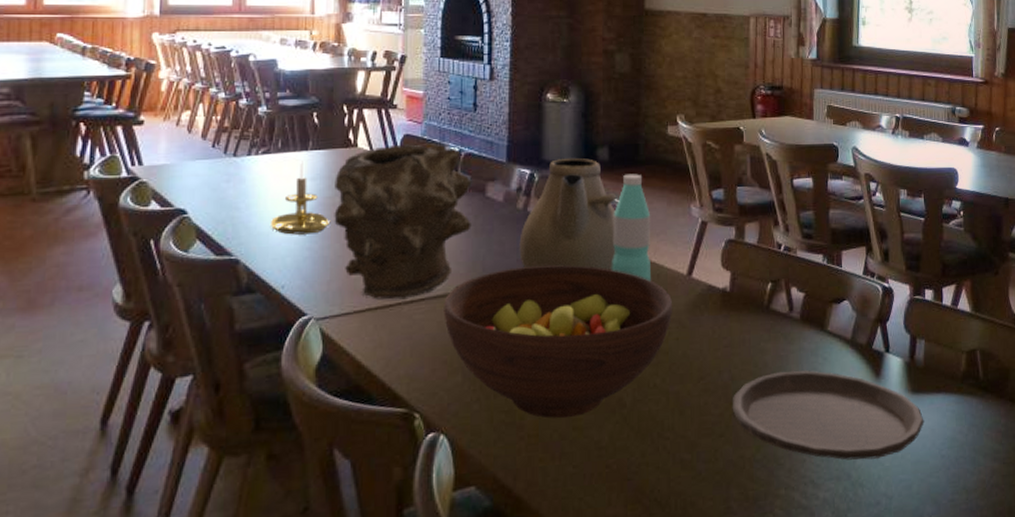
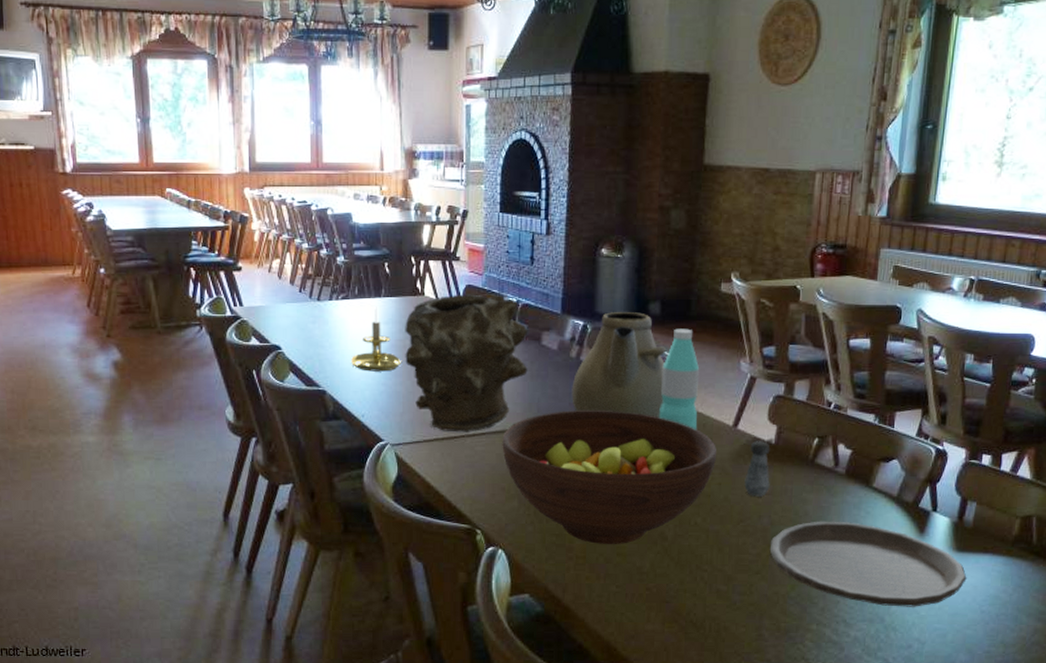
salt shaker: none [702,289,728,350] -> present [744,441,770,497]

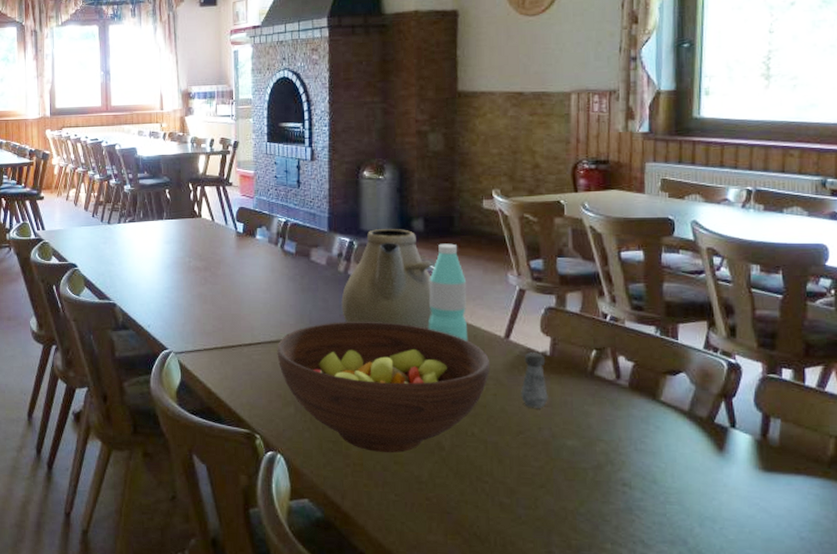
candle holder: present [351,306,402,372] -> none [138,228,183,286]
vase: present [405,294,528,433] -> none [185,215,299,342]
plate: present [769,521,967,607] -> none [553,434,779,530]

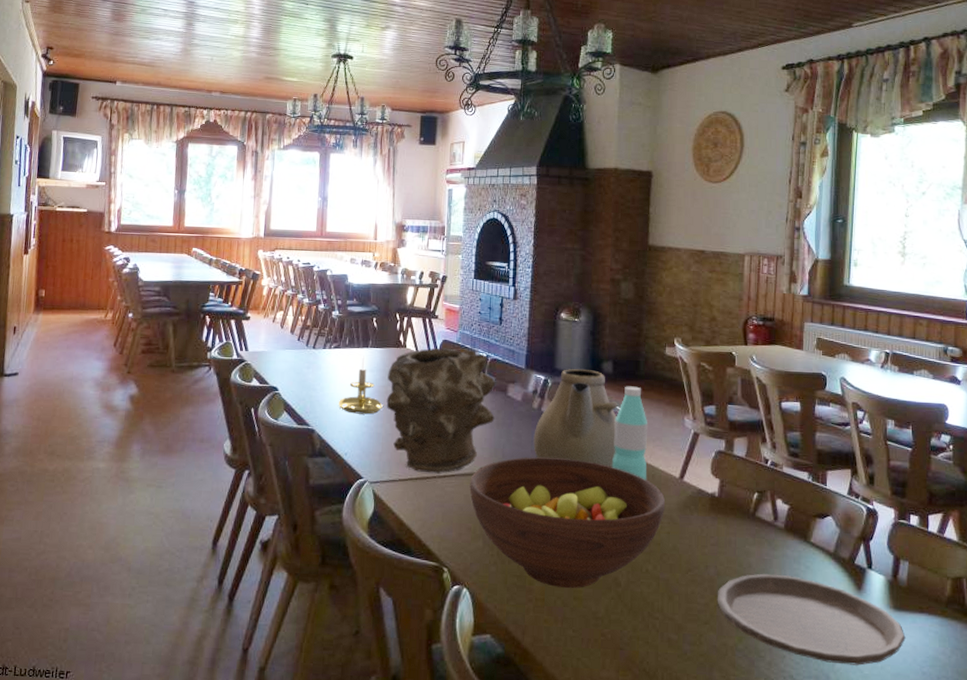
candle holder: none [138,228,183,286] -> present [339,356,384,415]
vase: none [185,215,299,342] -> present [386,347,496,474]
salt shaker: present [521,352,548,408] -> none [691,493,715,547]
plate: none [553,434,779,530] -> present [717,573,906,666]

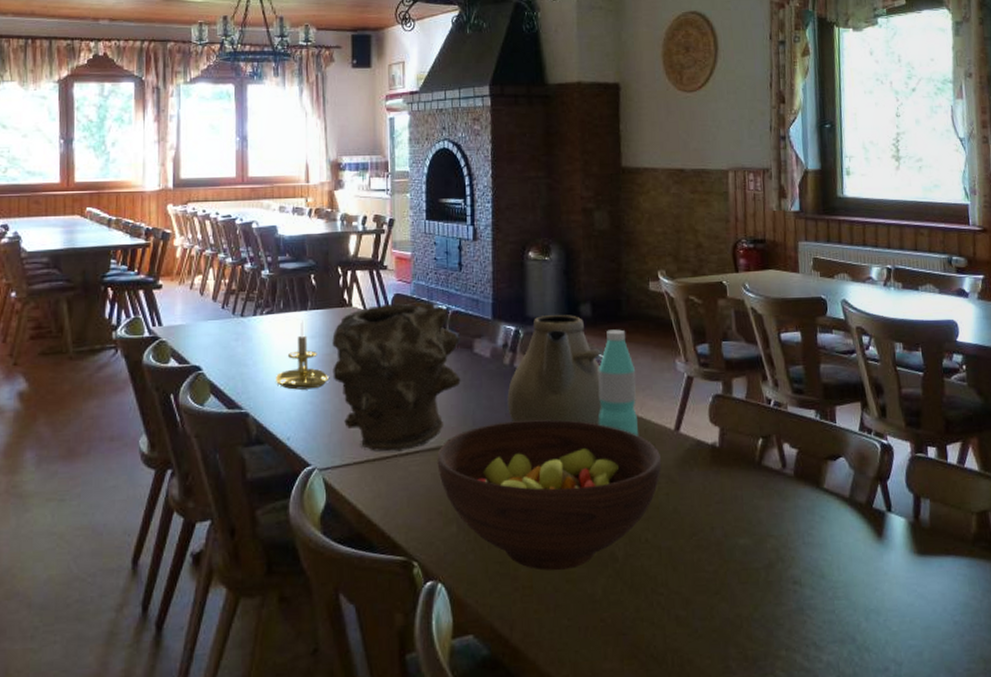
plate: present [717,573,906,666] -> none [726,528,934,623]

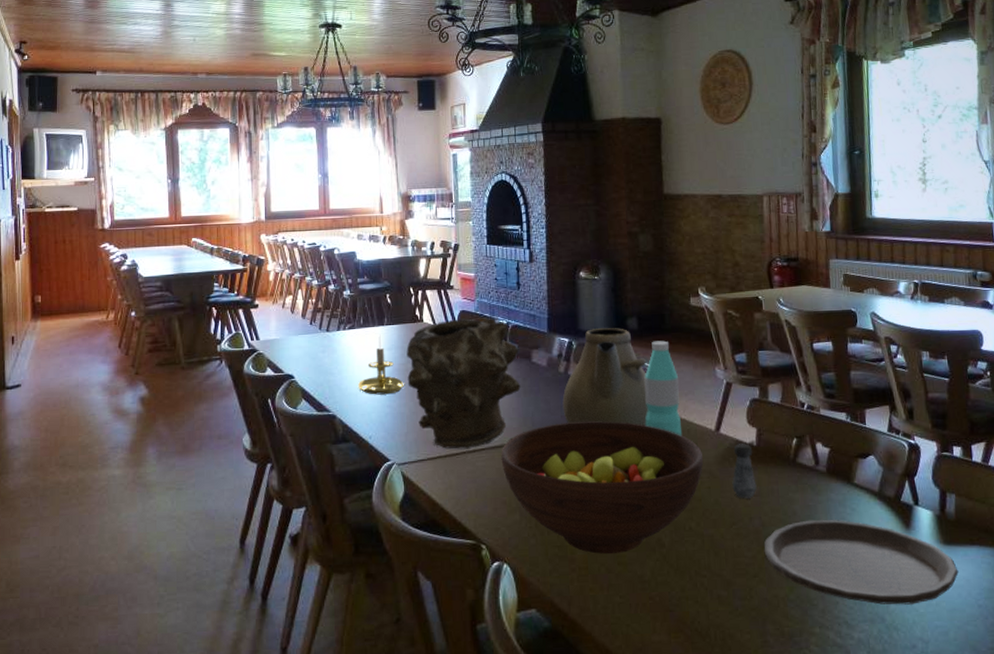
salt shaker: none [692,444,719,506] -> present [732,444,757,499]
plate: none [726,528,934,623] -> present [764,519,959,605]

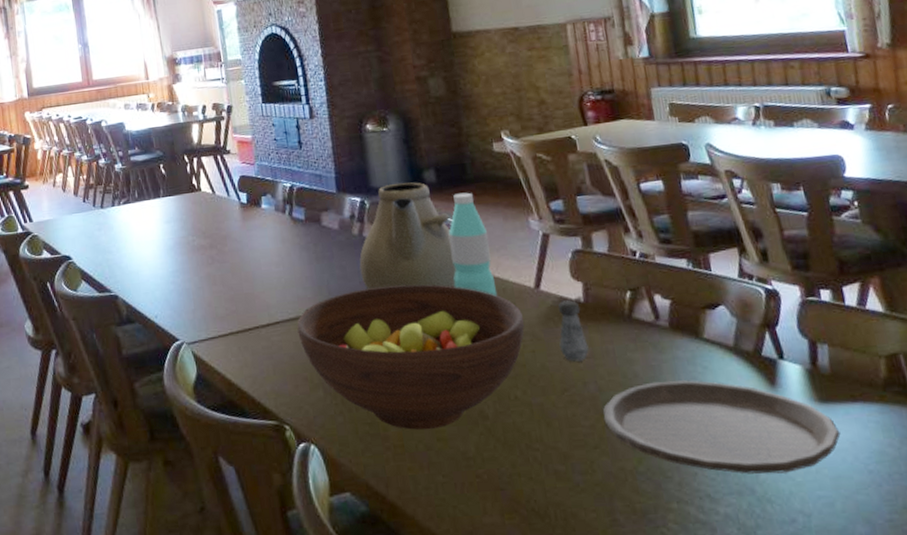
candle holder: present [358,334,405,395] -> none [138,207,188,272]
vase: present [406,318,521,450] -> none [186,182,313,325]

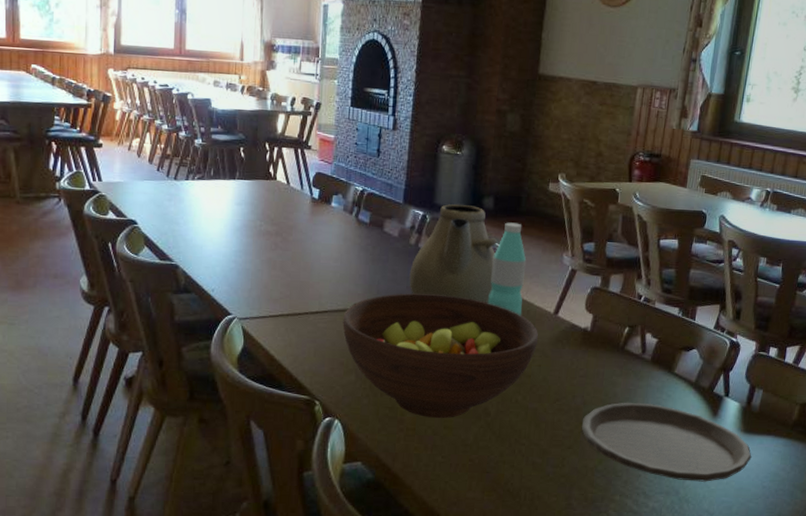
salt shaker: present [558,300,589,362] -> none [561,328,586,378]

